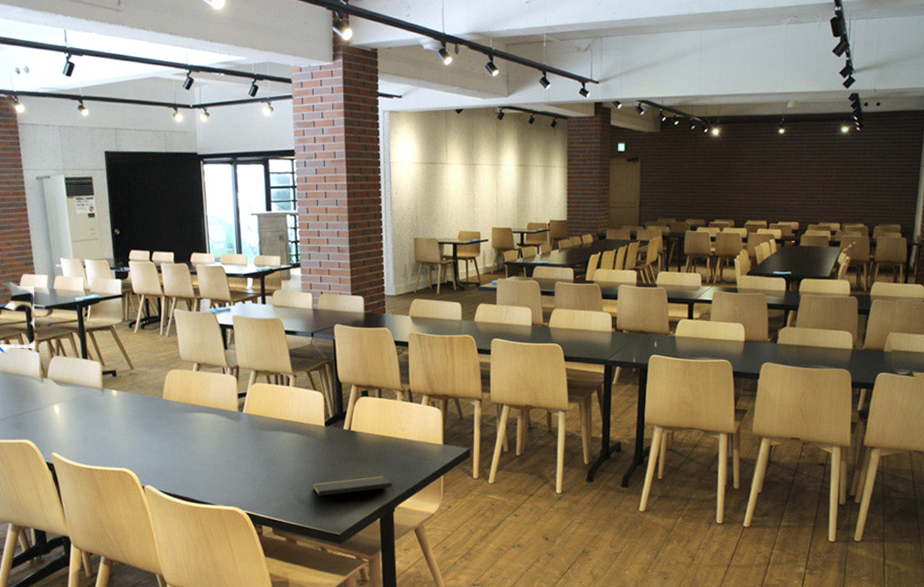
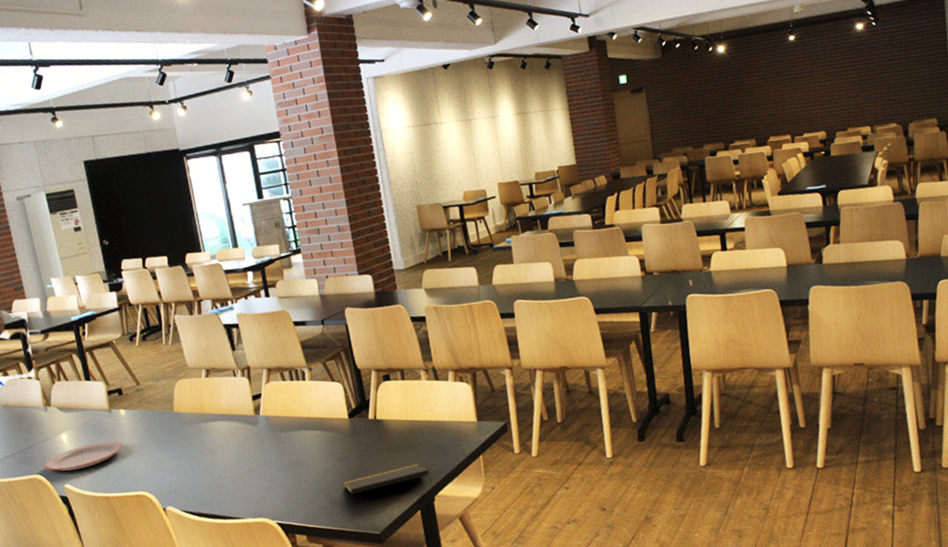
plate: none [34,417,112,440] -> present [44,441,124,471]

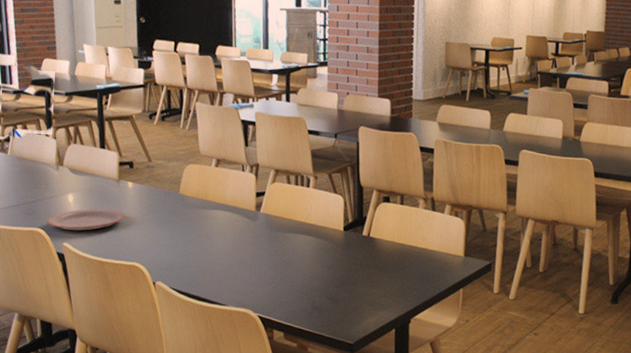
notepad: present [343,463,432,494] -> none [327,285,411,306]

